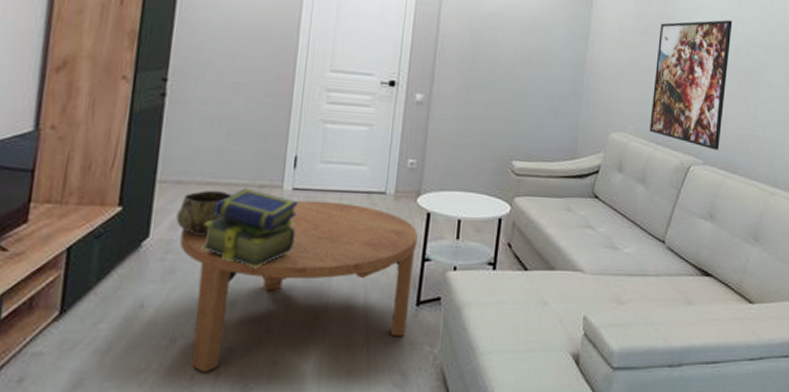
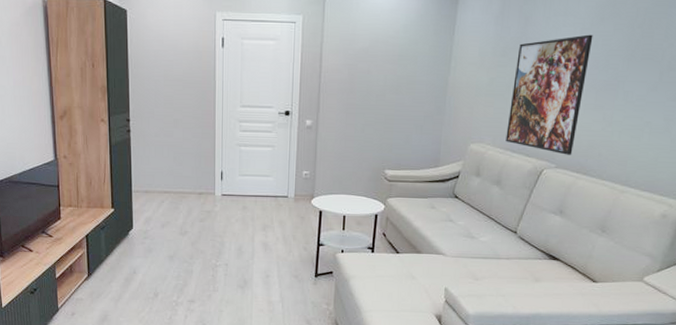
decorative bowl: present [176,190,232,235] -> none [148,197,181,227]
coffee table: present [180,200,418,372] -> none [153,203,313,315]
stack of books: present [202,187,298,269] -> none [166,194,226,250]

